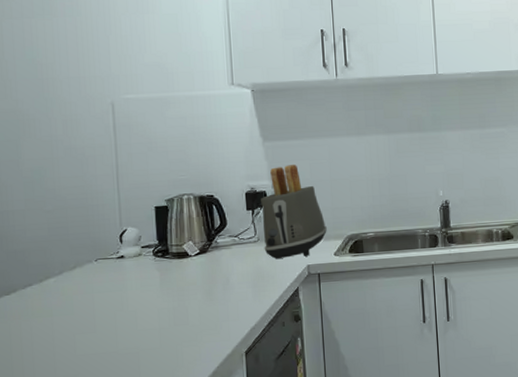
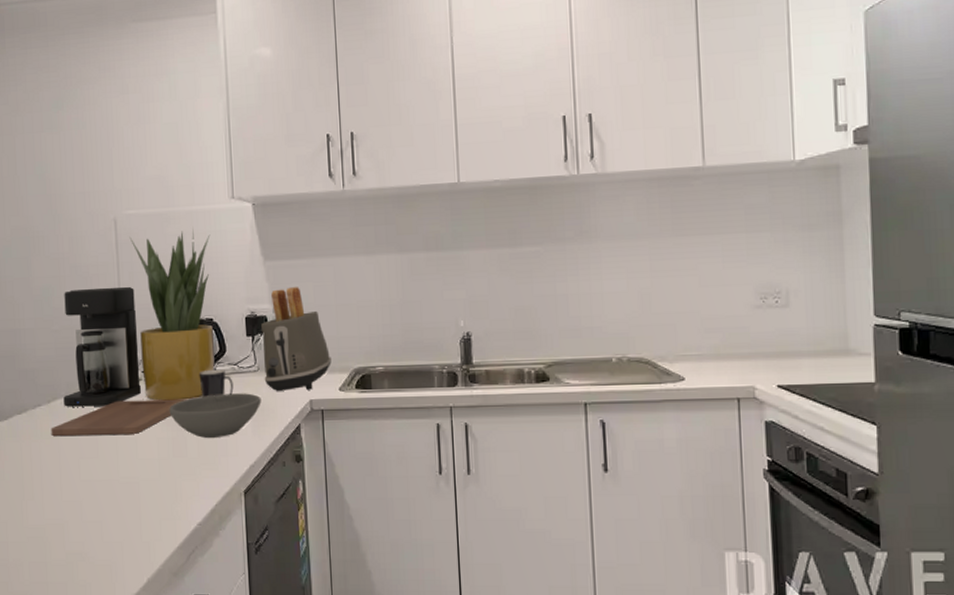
cutting board: none [43,270,188,314] -> present [51,399,187,436]
coffee maker: none [57,166,141,285] -> present [63,286,141,407]
planter: none [127,112,216,274] -> present [129,229,215,401]
bowl: none [170,262,262,306] -> present [169,393,261,439]
mug: none [199,241,235,269] -> present [199,369,234,398]

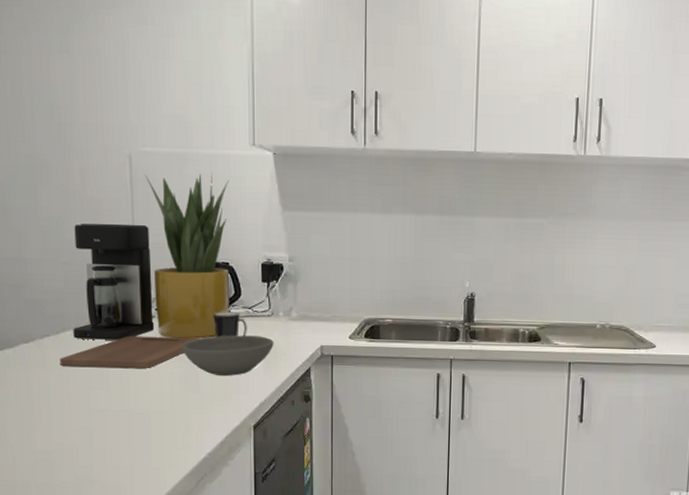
toaster: present [261,287,332,391] -> none [277,238,343,336]

